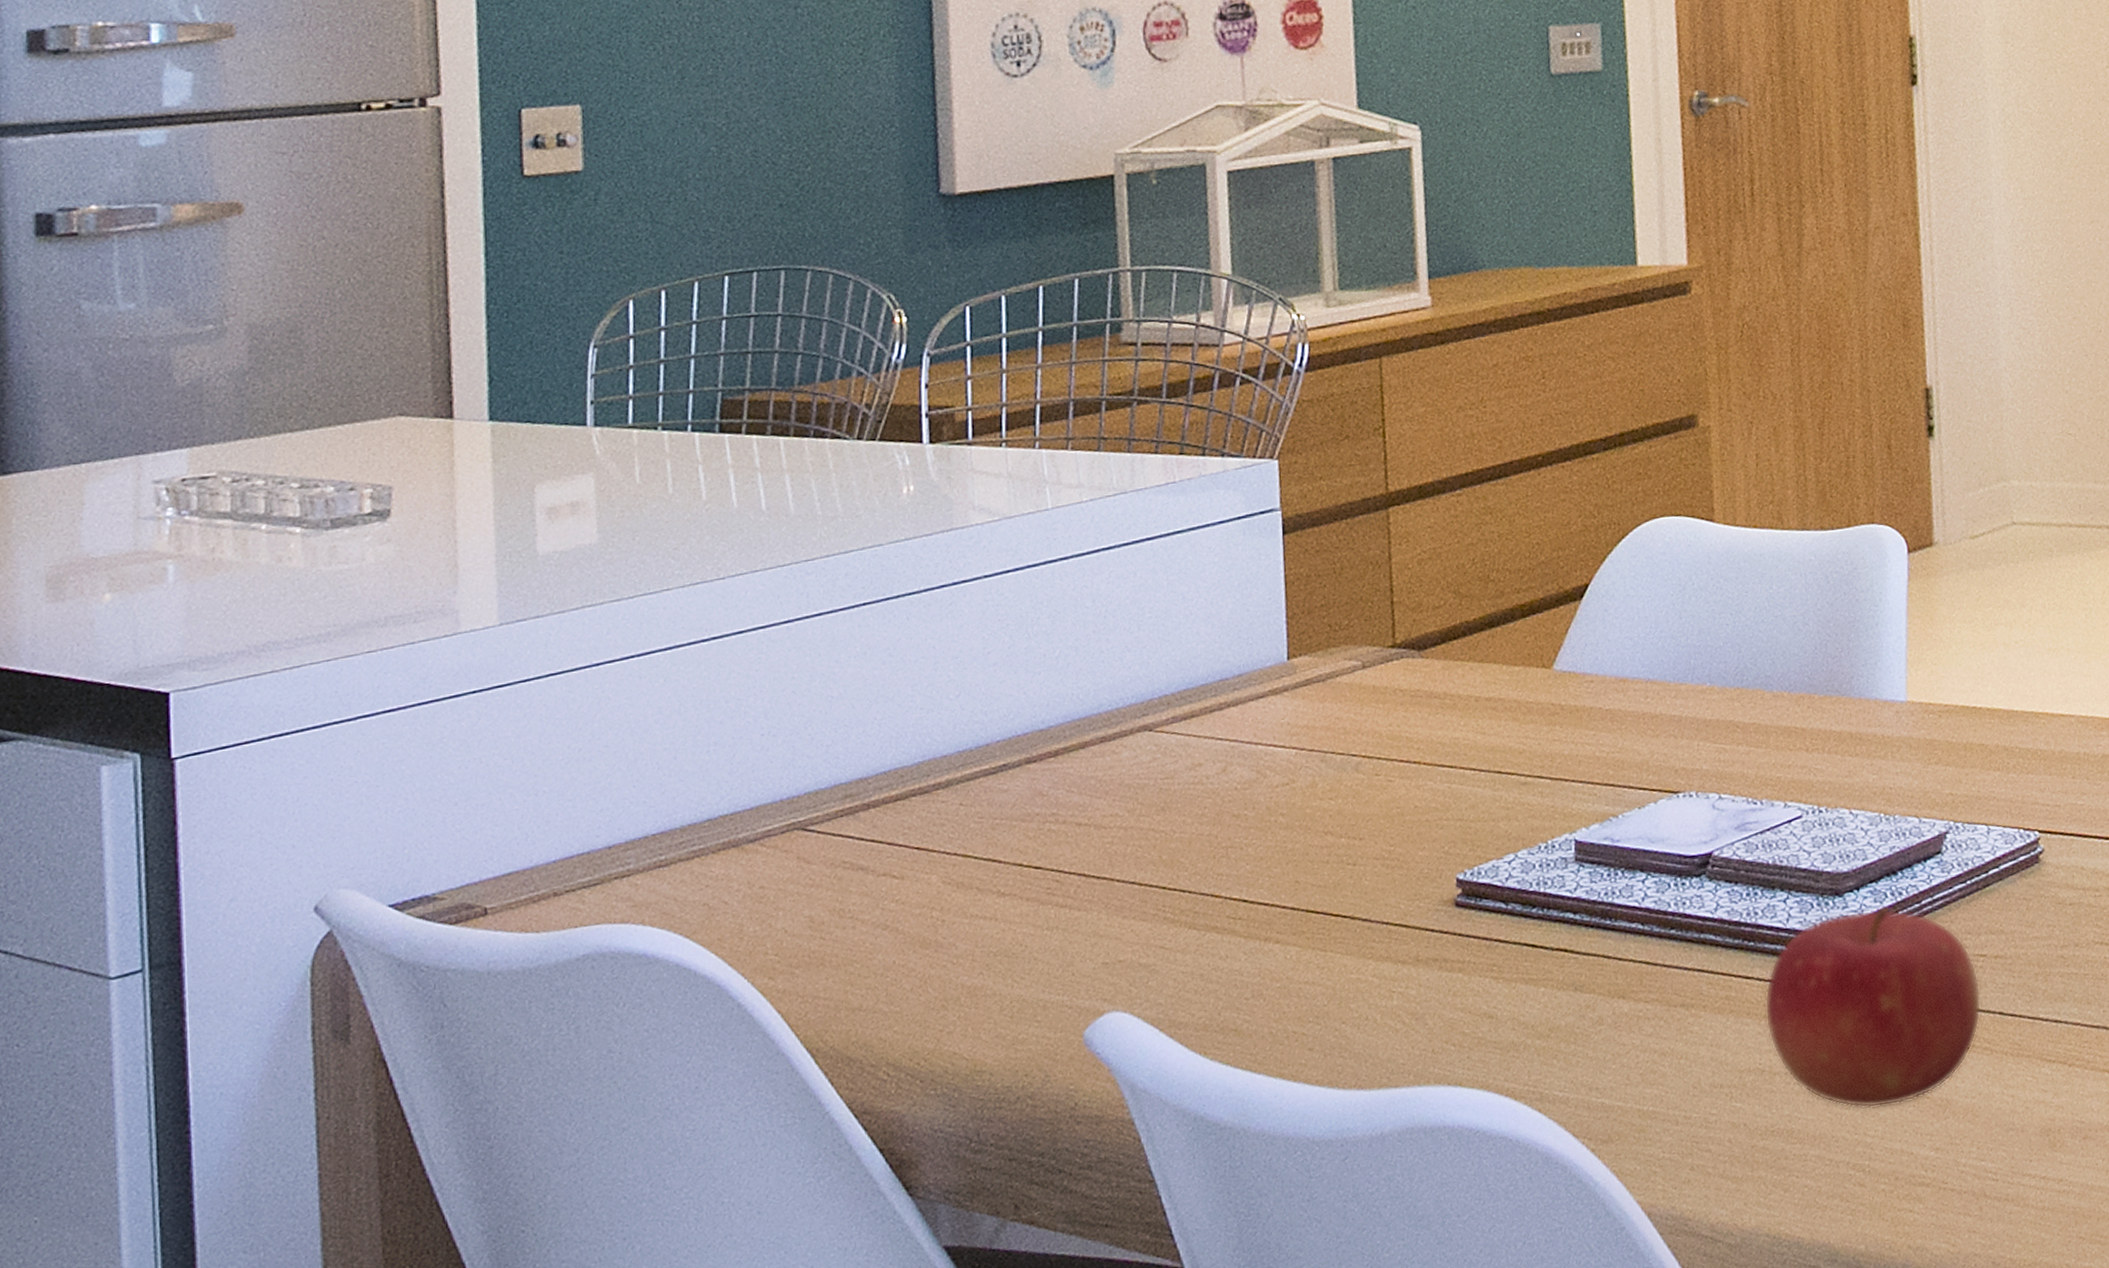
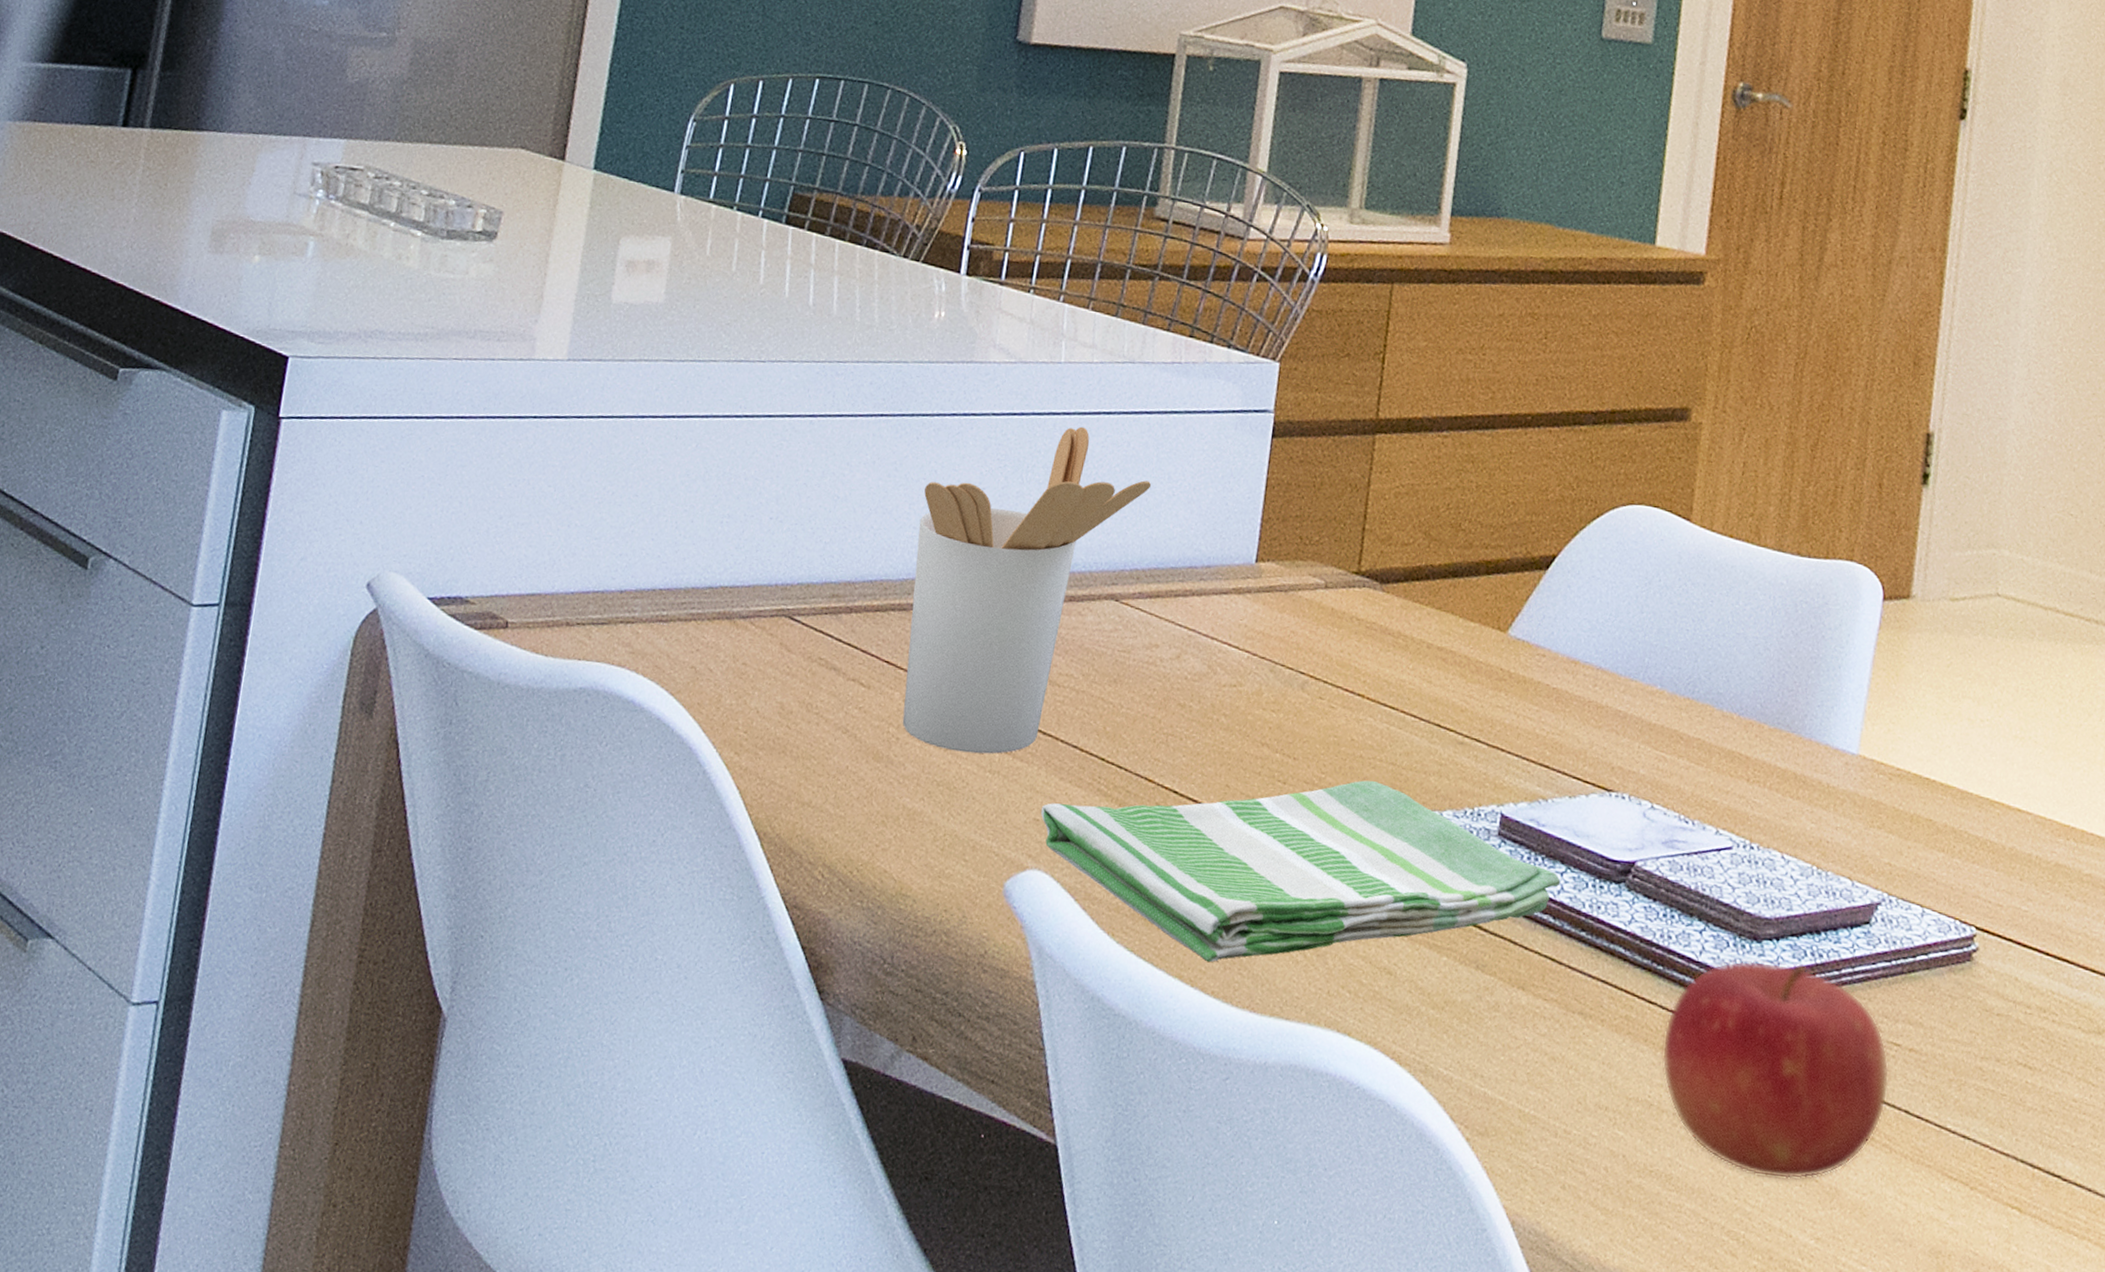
utensil holder: none [925,567,1166,919] -> present [902,426,1152,754]
dish towel: none [1108,840,1643,1054] -> present [1040,780,1561,963]

